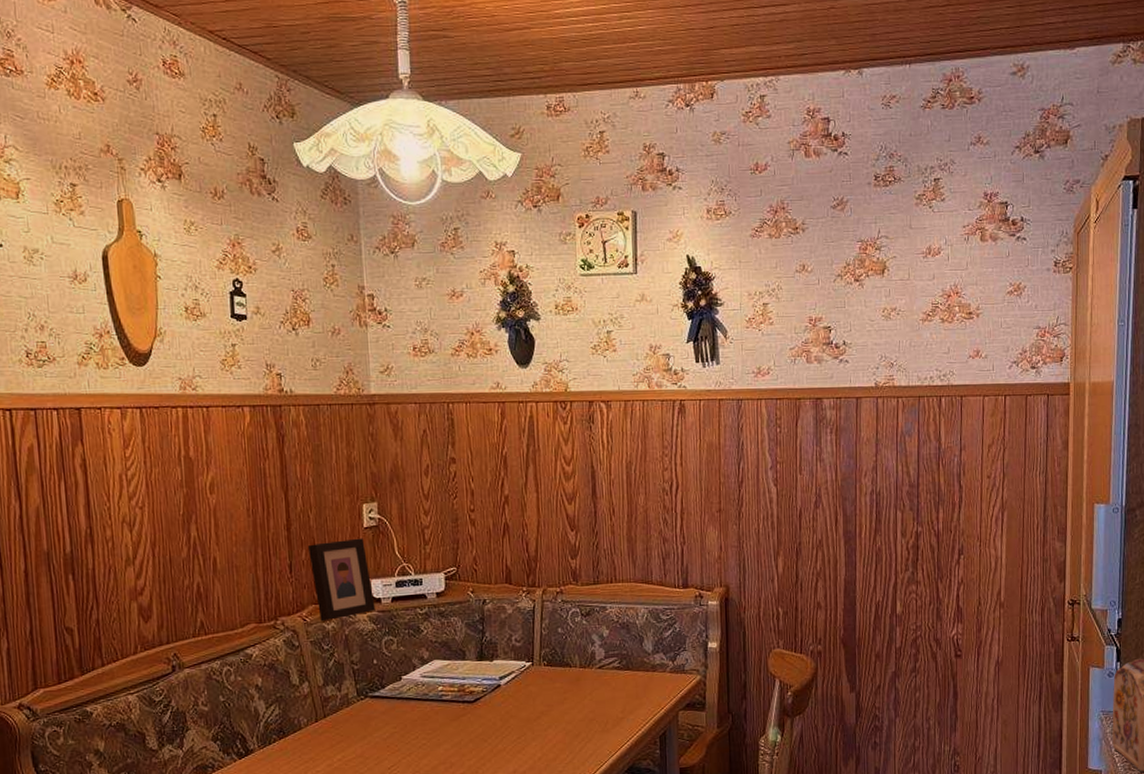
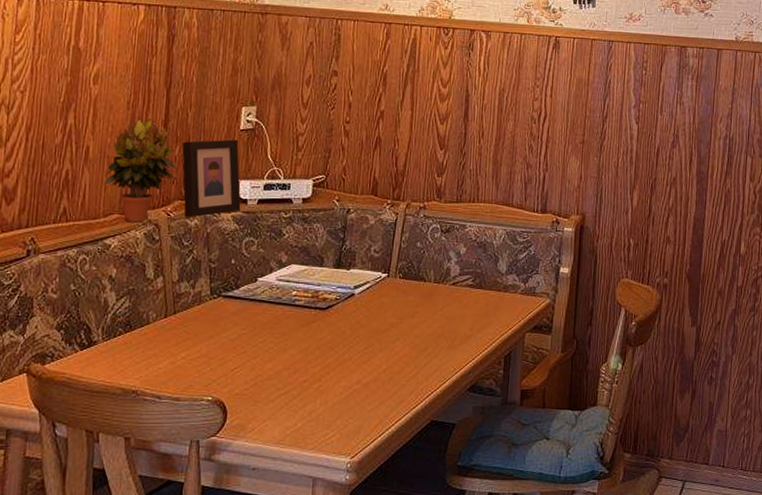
potted plant: none [235,523,307,631] -> present [103,118,177,223]

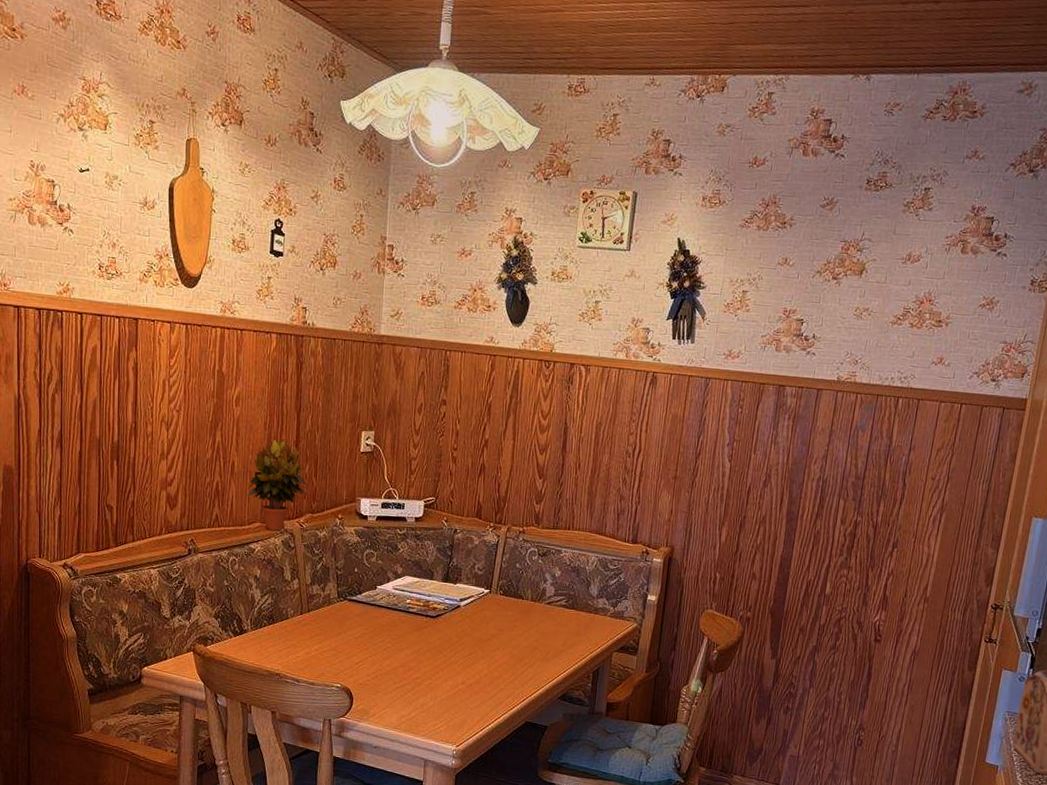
picture frame: present [181,139,241,218] -> none [311,460,362,529]

